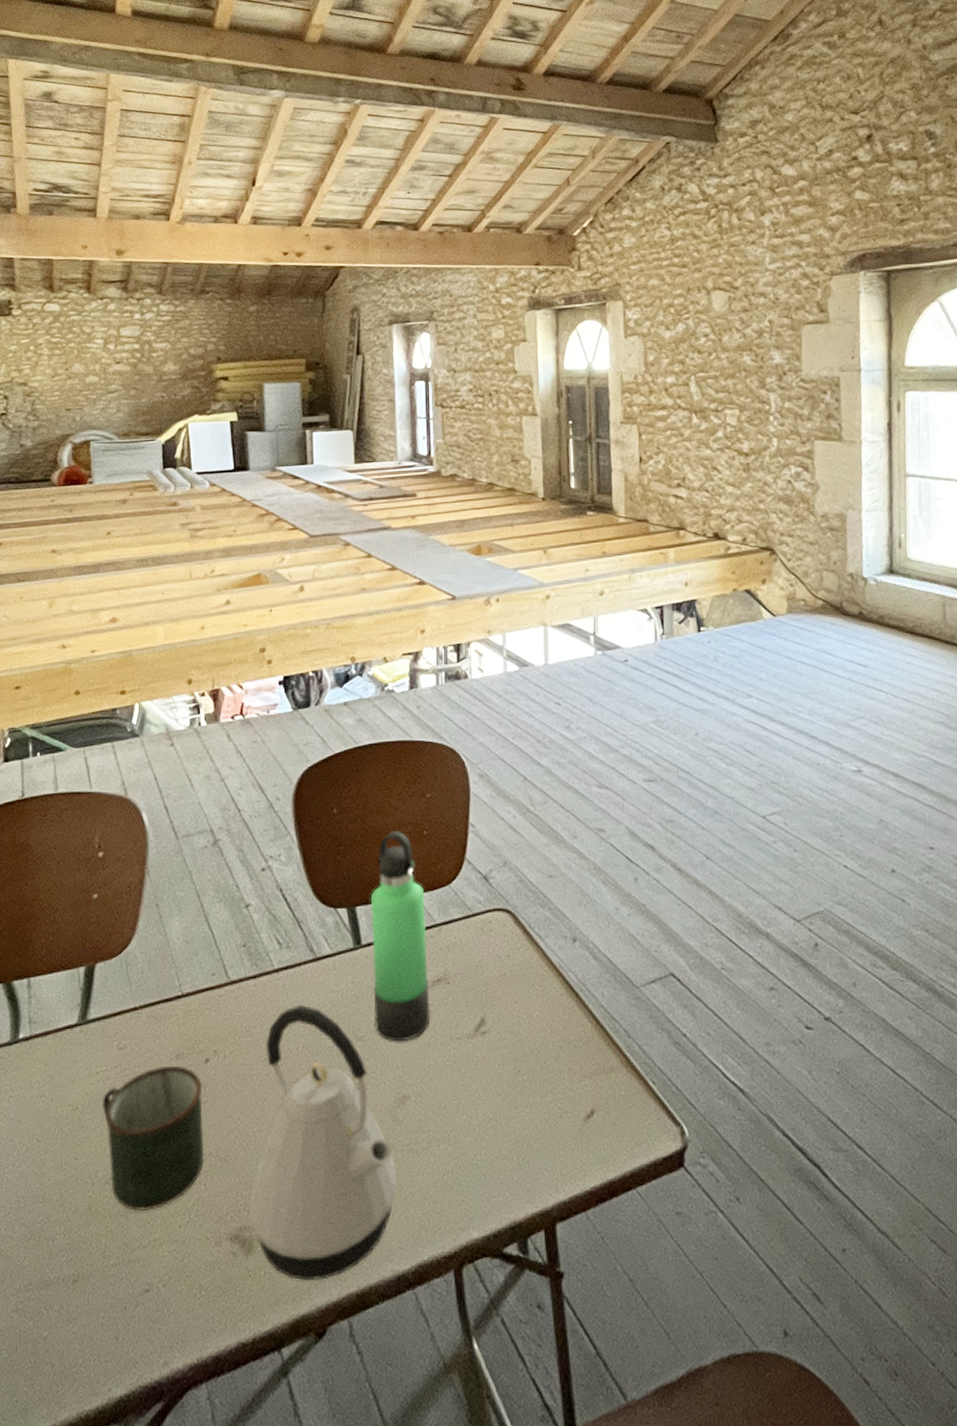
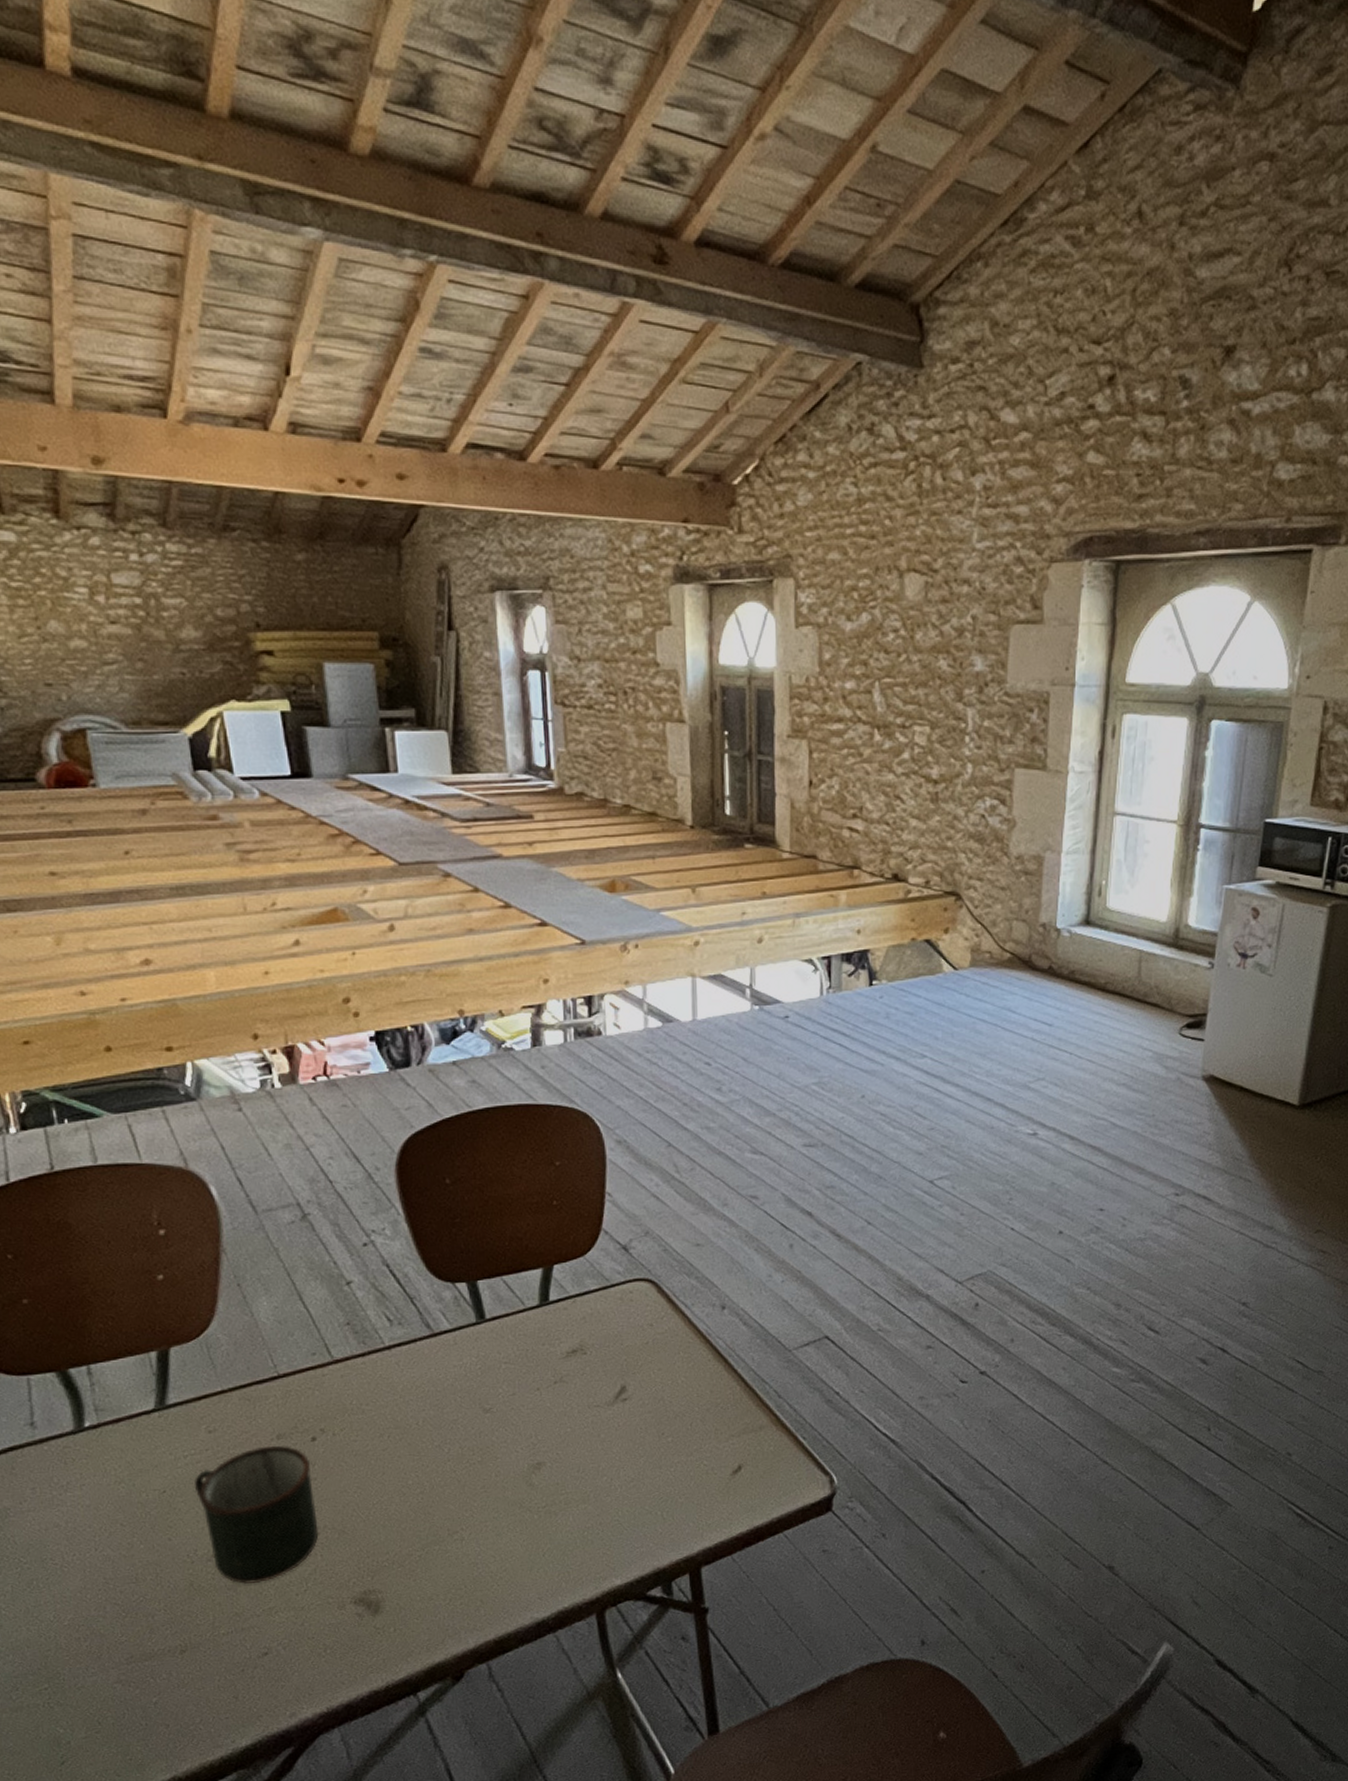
kettle: present [250,1004,398,1281] -> none [373,1380,535,1634]
thermos bottle: present [371,830,431,1042] -> none [494,1200,566,1412]

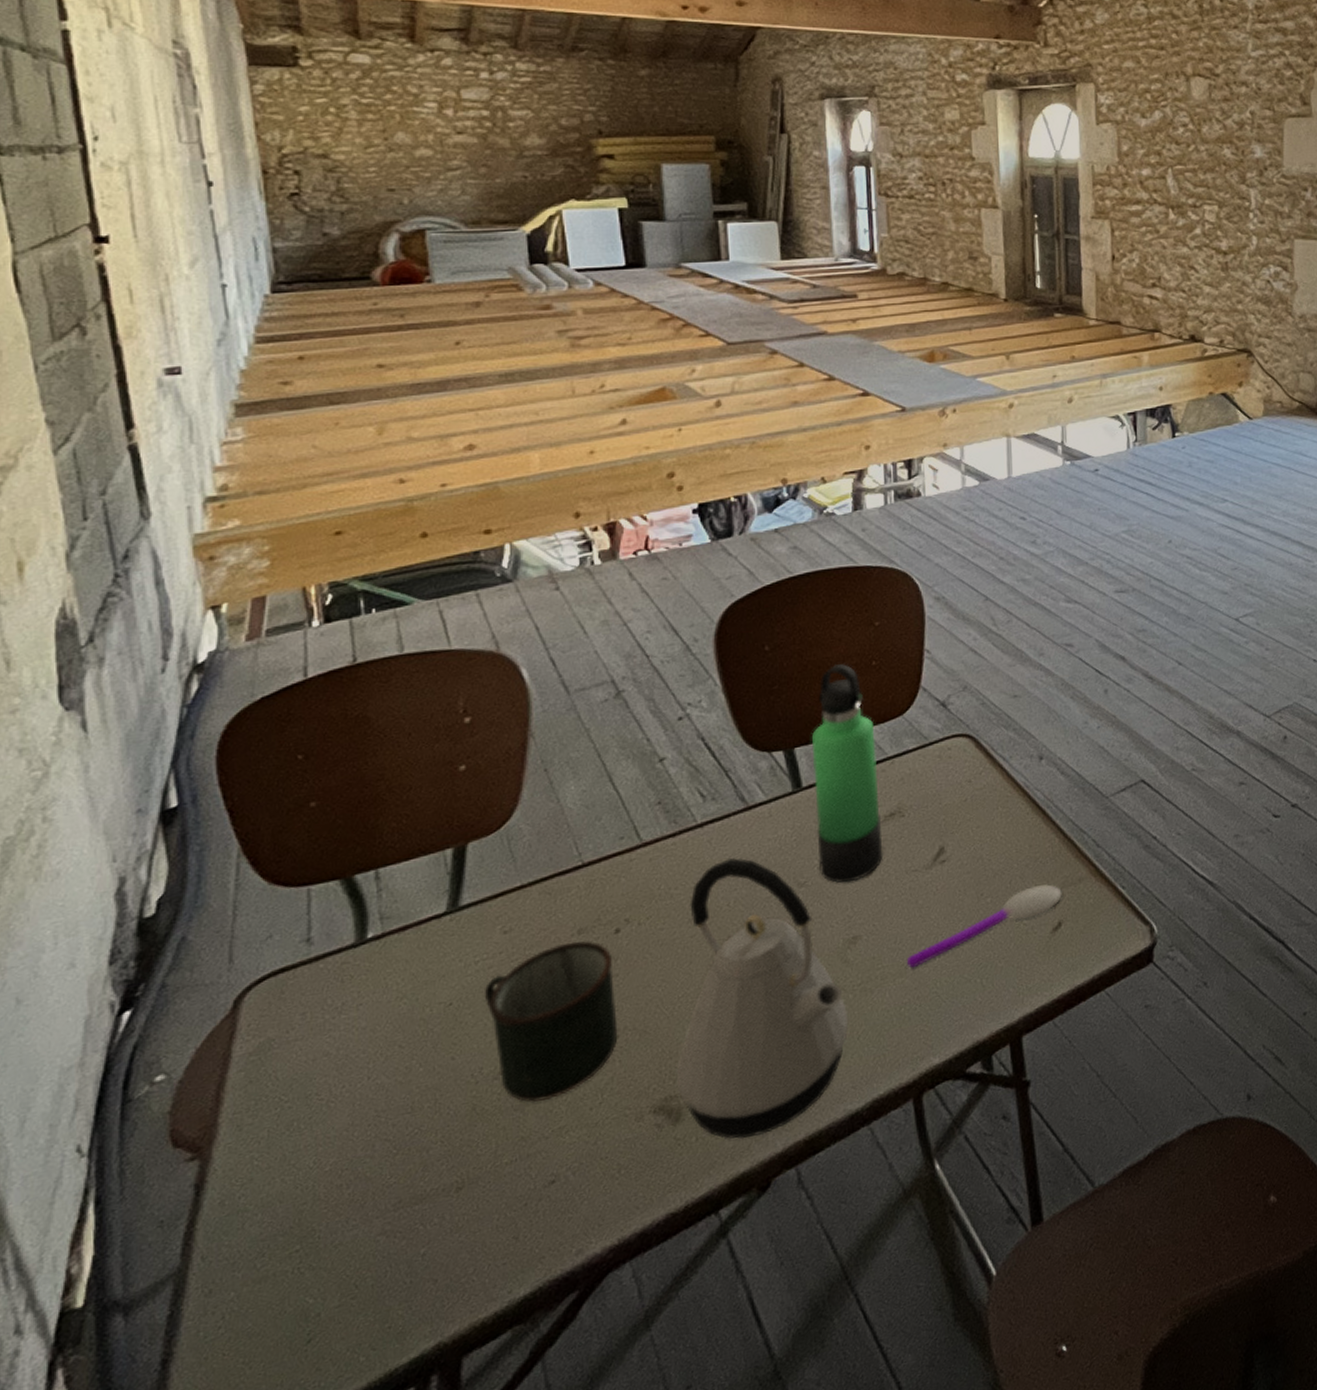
kettle: none [373,1380,535,1634] -> present [676,857,849,1139]
thermos bottle: none [494,1200,566,1412] -> present [812,663,883,883]
spoon: none [590,1429,743,1496] -> present [907,884,1062,968]

